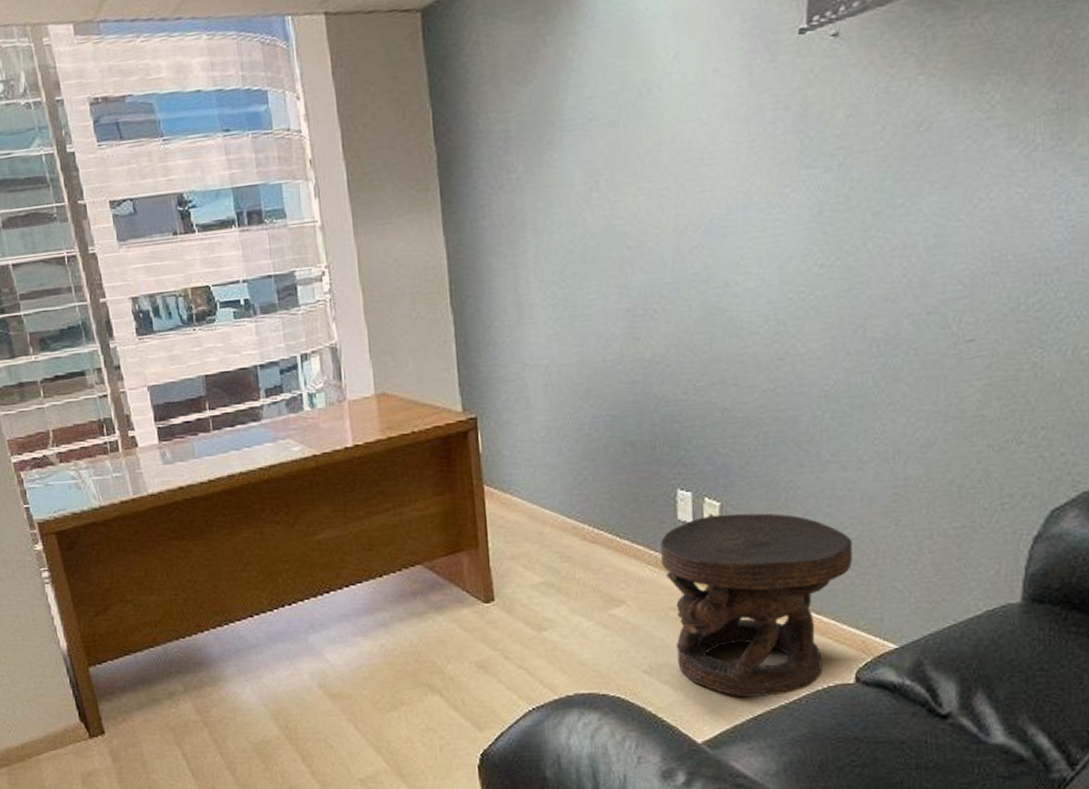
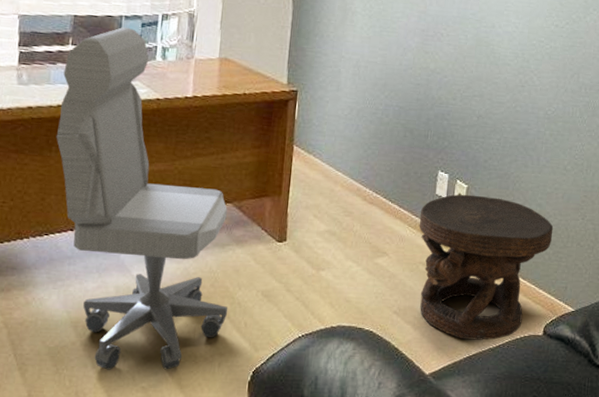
office chair: none [207,378,440,763] -> present [56,27,228,370]

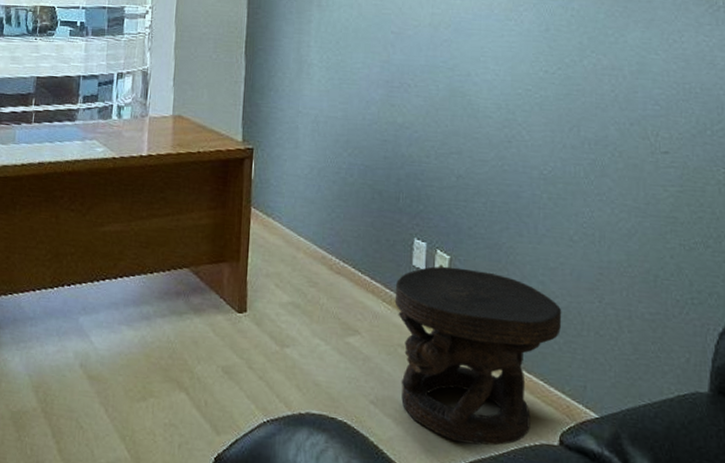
office chair: present [56,27,228,370] -> none [20,87,187,447]

